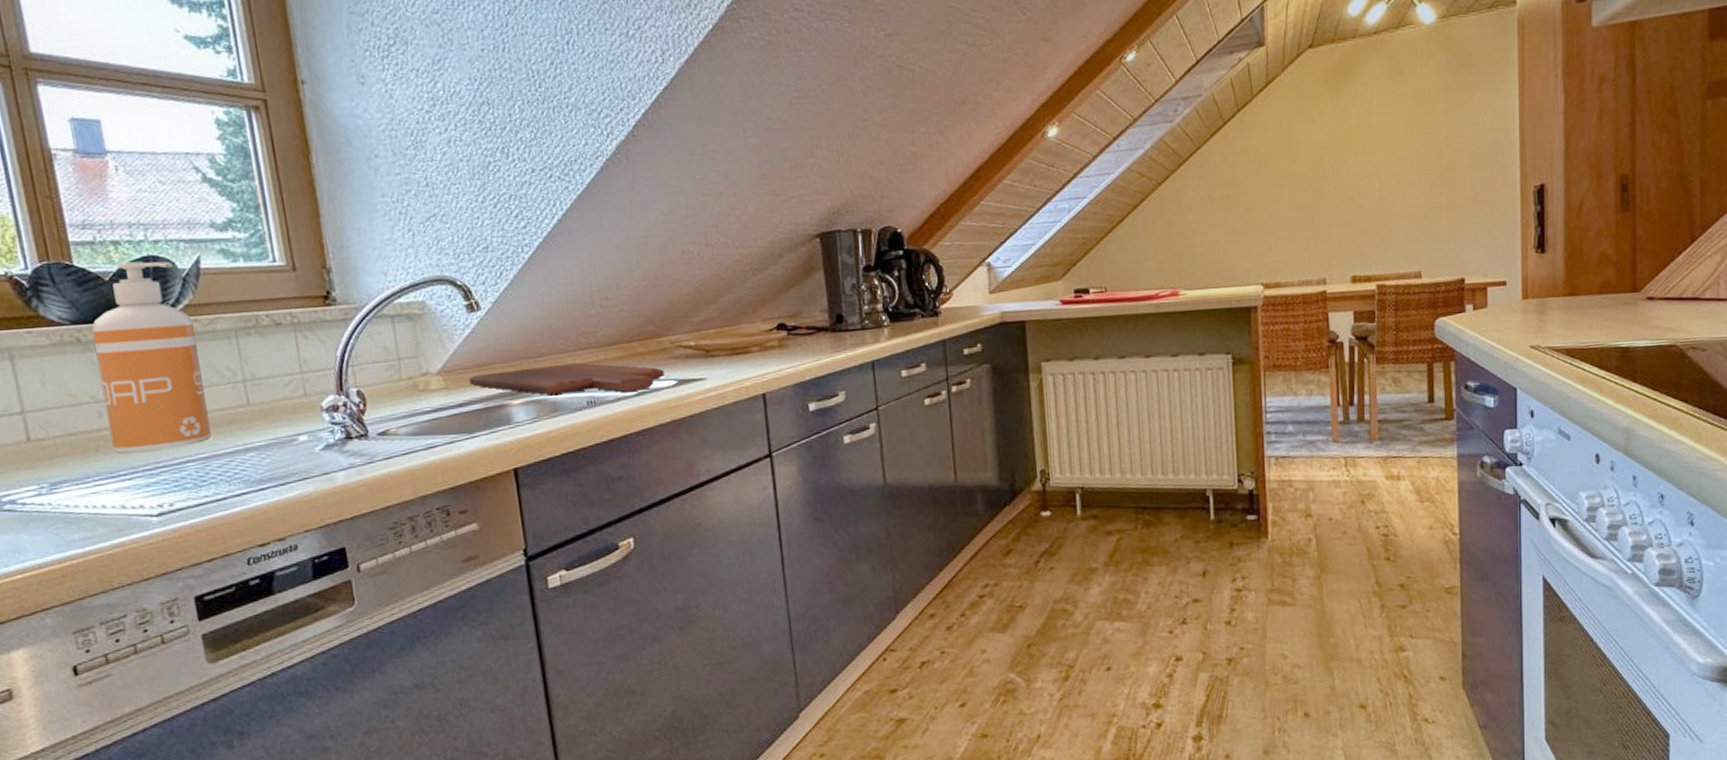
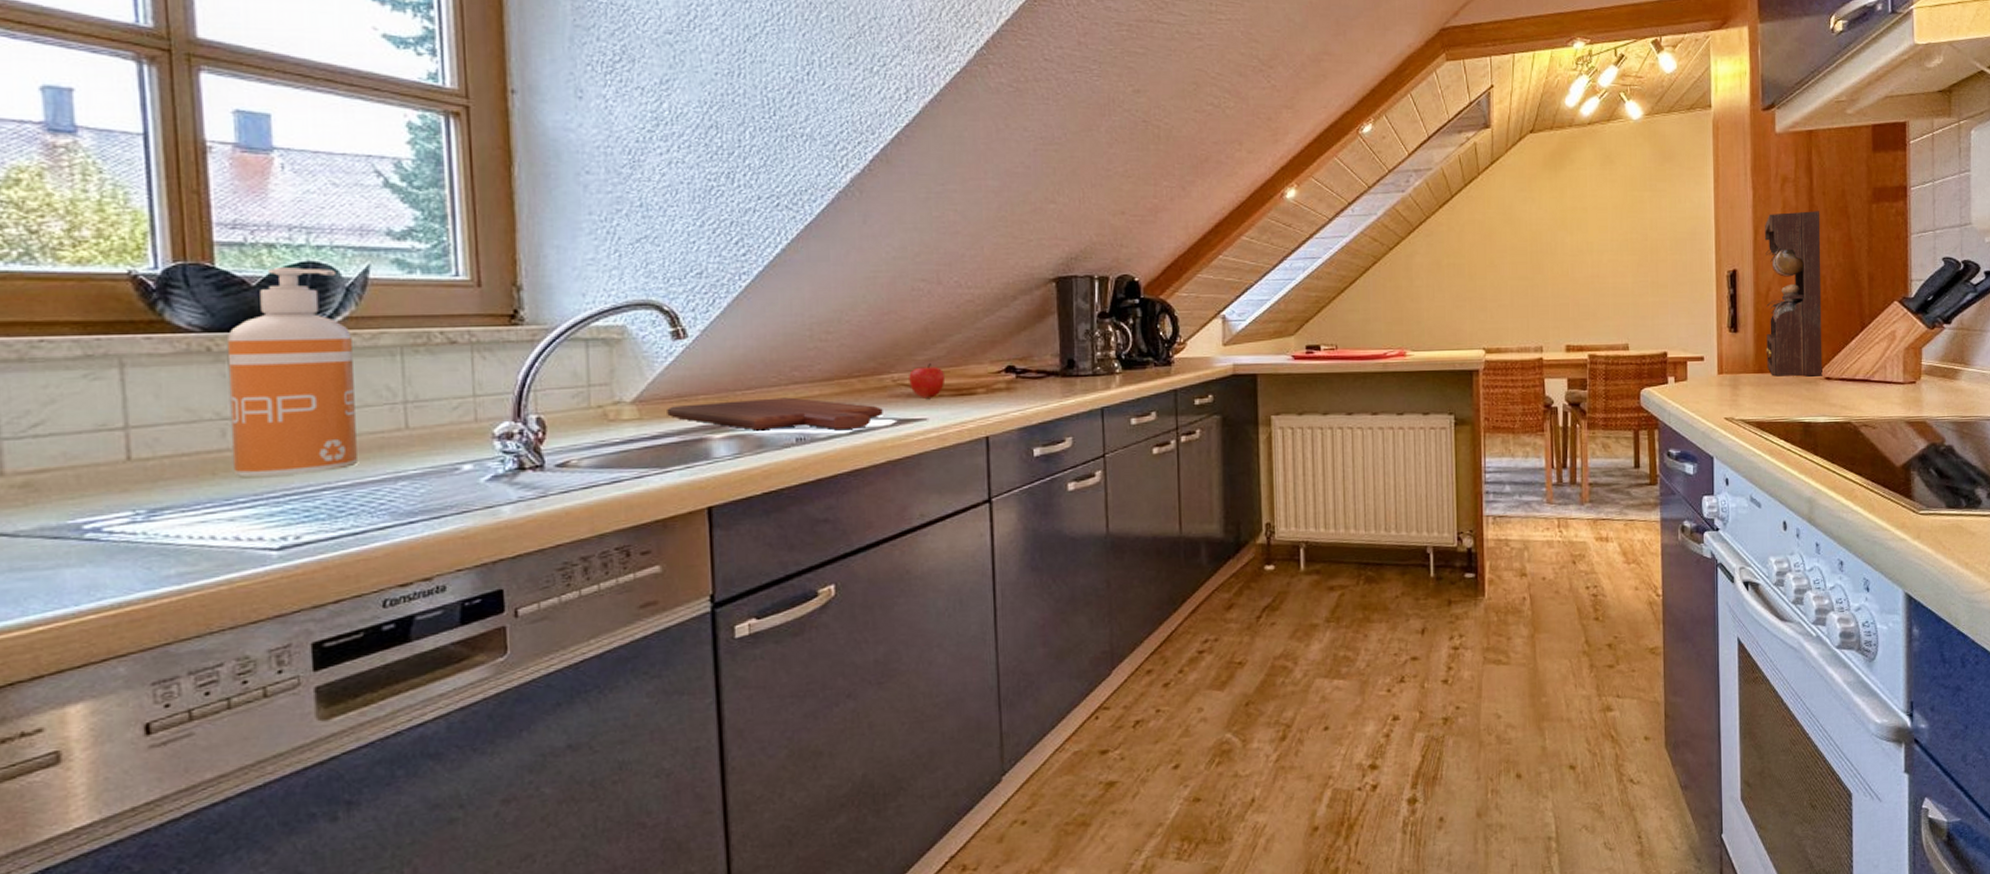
fruit: none [686,323,721,359] -> present [909,362,946,399]
spice rack: none [1578,112,1644,299] -> present [1765,211,1823,377]

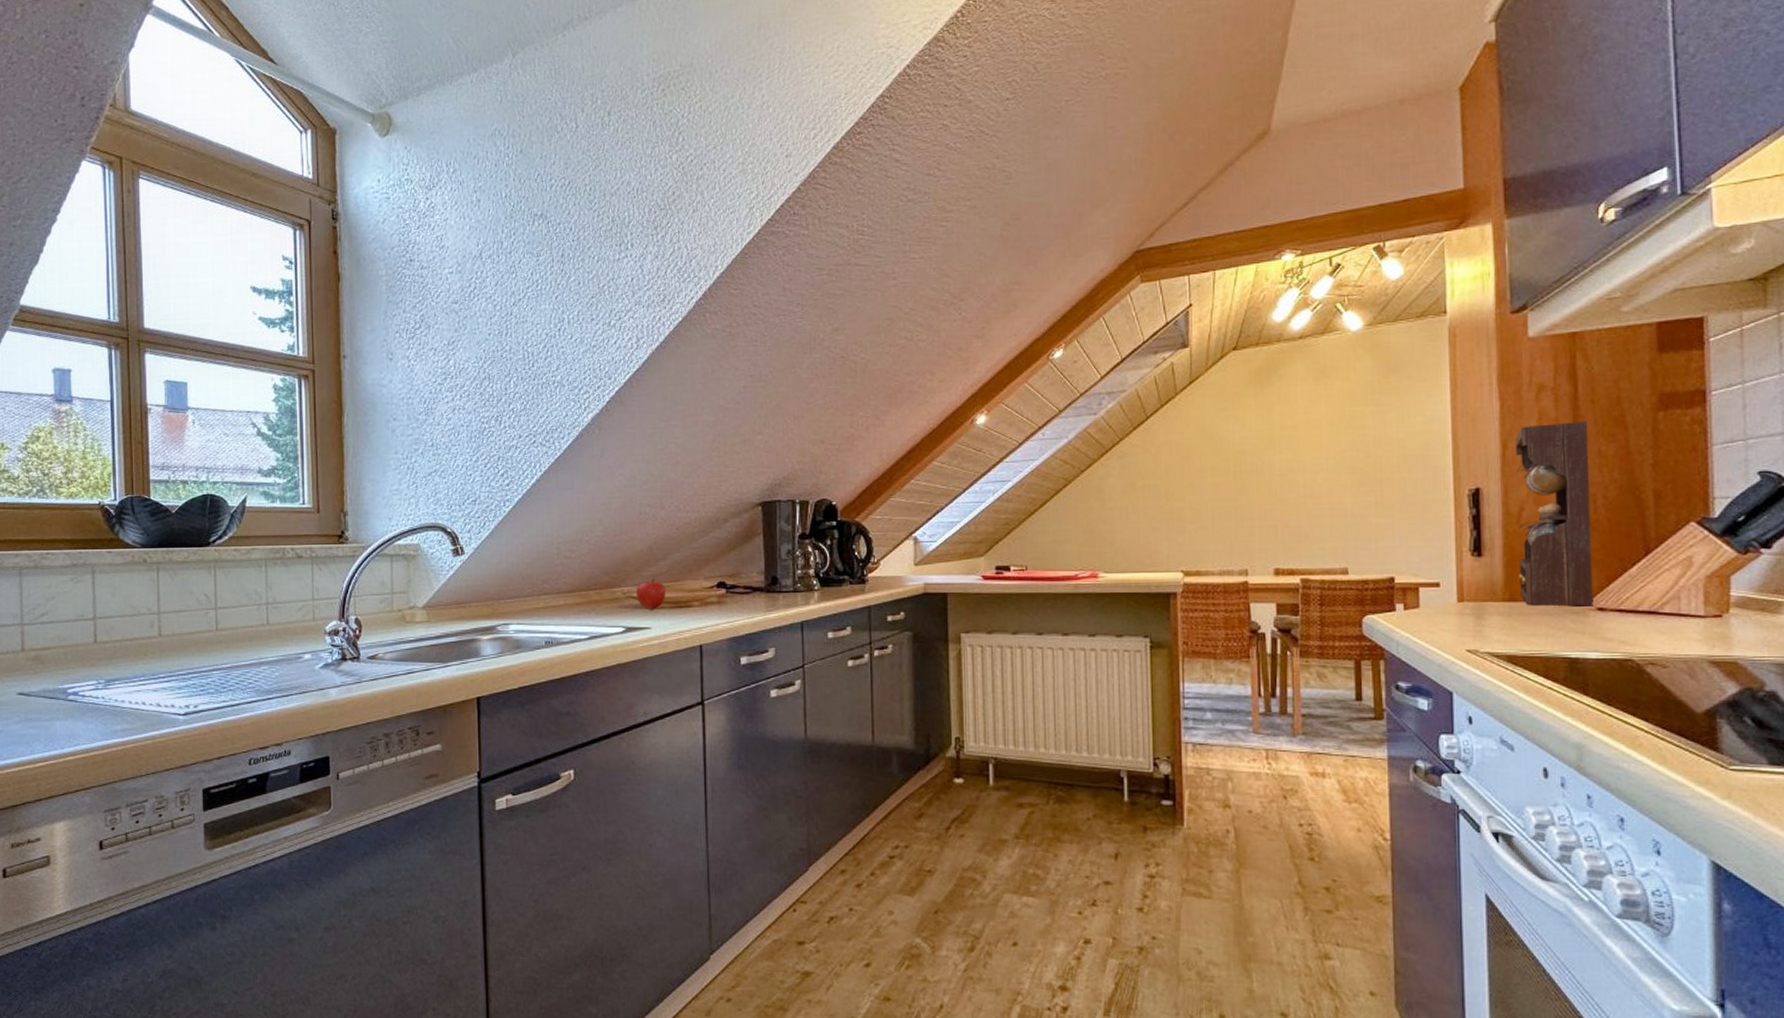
soap dispenser: present [226,267,357,478] -> none [156,498,235,659]
cutting board: present [667,397,883,431] -> none [448,606,615,635]

